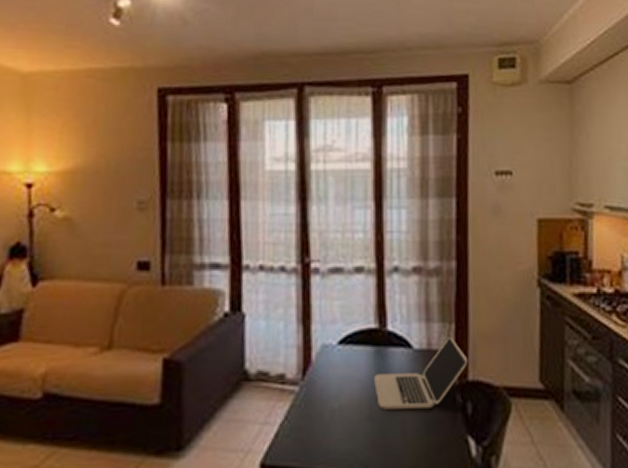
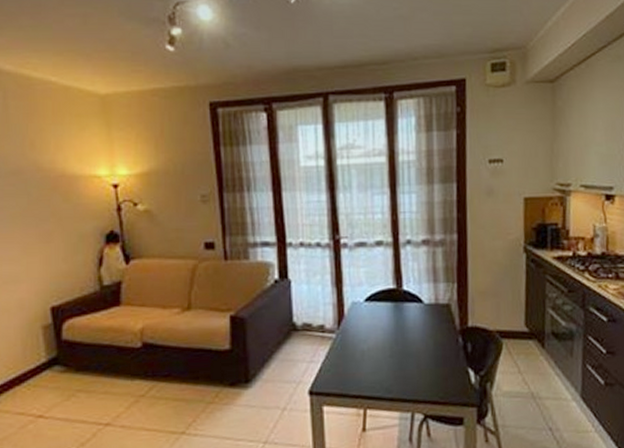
laptop: present [374,338,468,410] -> none [394,294,468,350]

